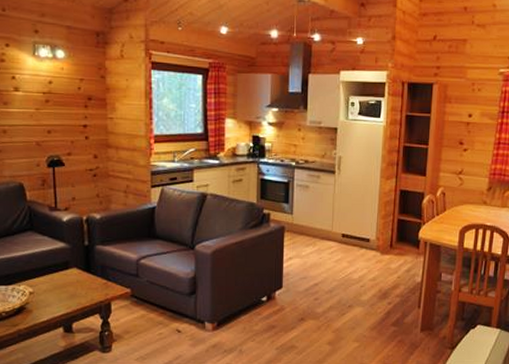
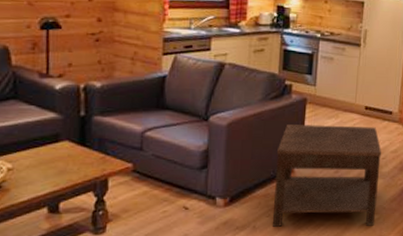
side table: none [258,252,360,353] -> present [273,124,381,227]

